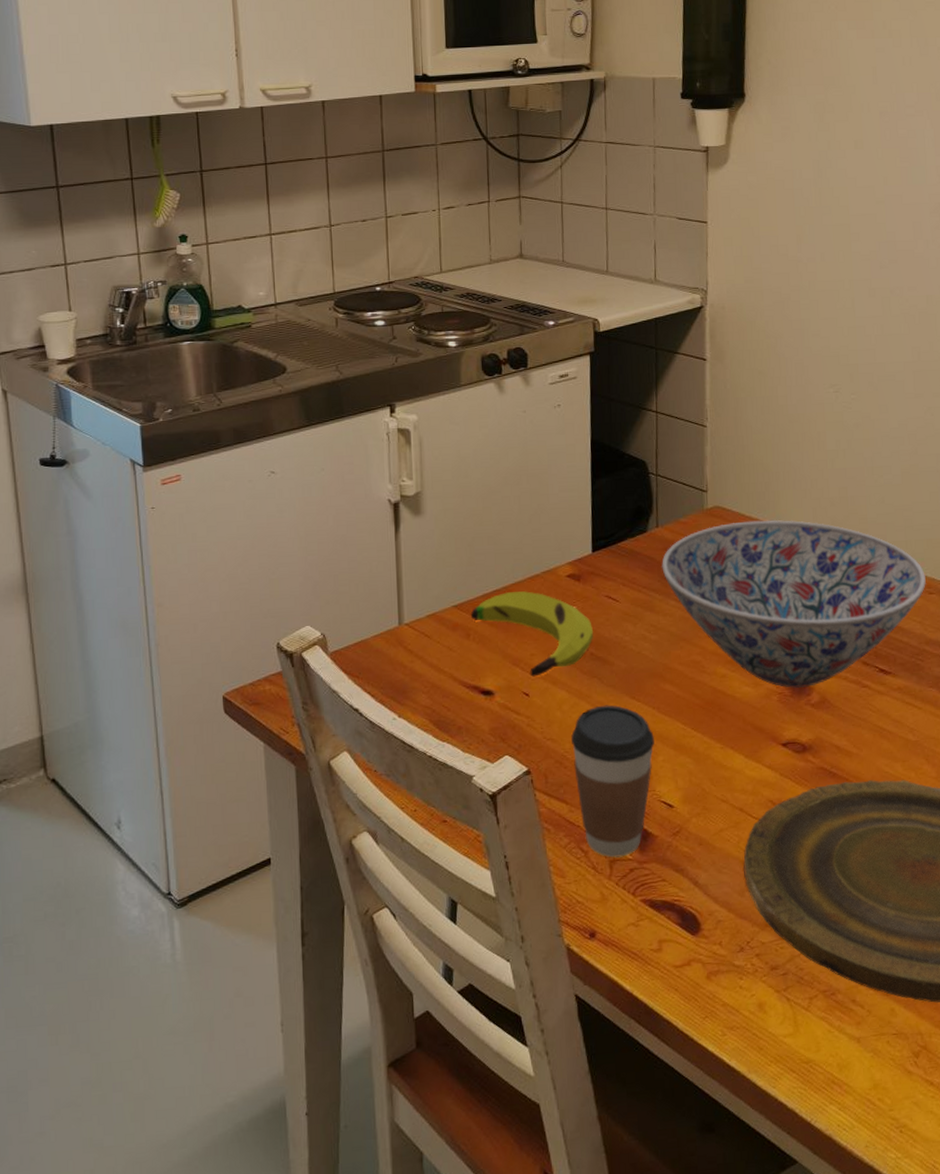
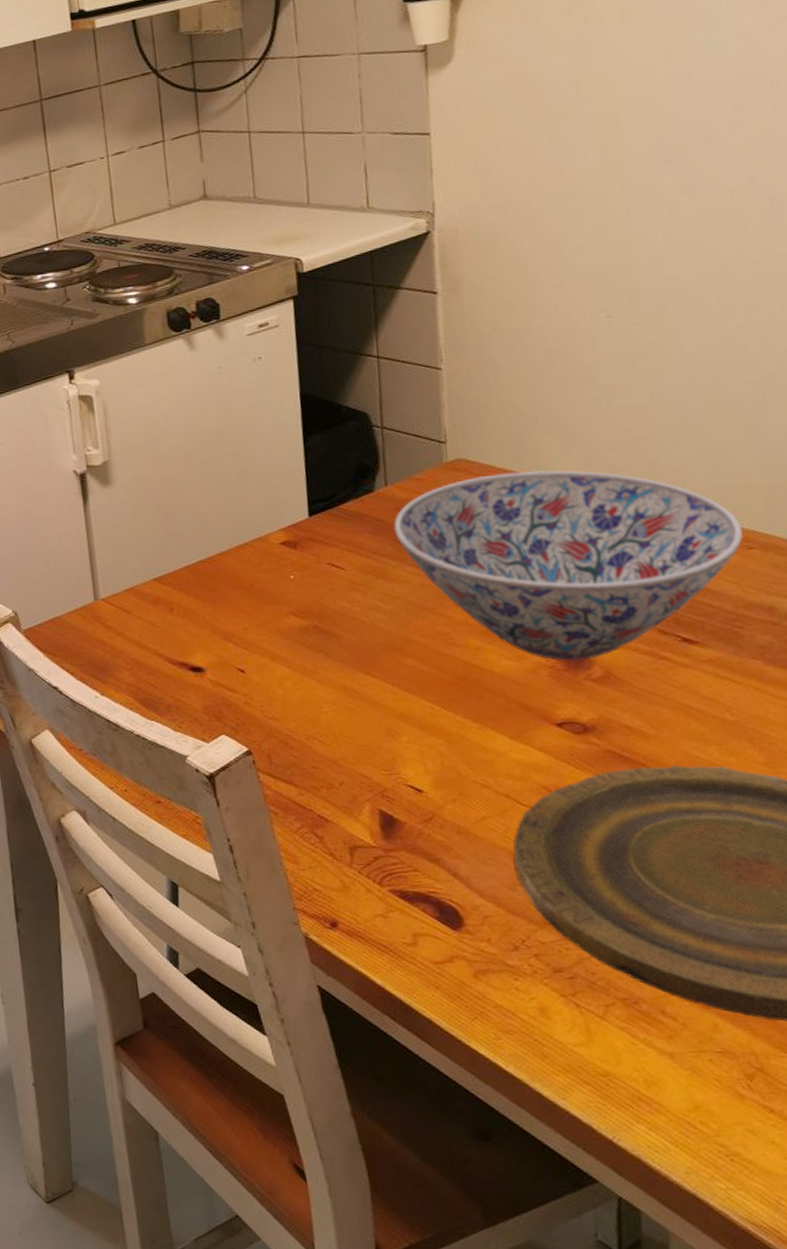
banana: present [470,591,594,677] -> none [172,561,317,652]
coffee cup: present [571,705,655,858] -> none [296,681,396,845]

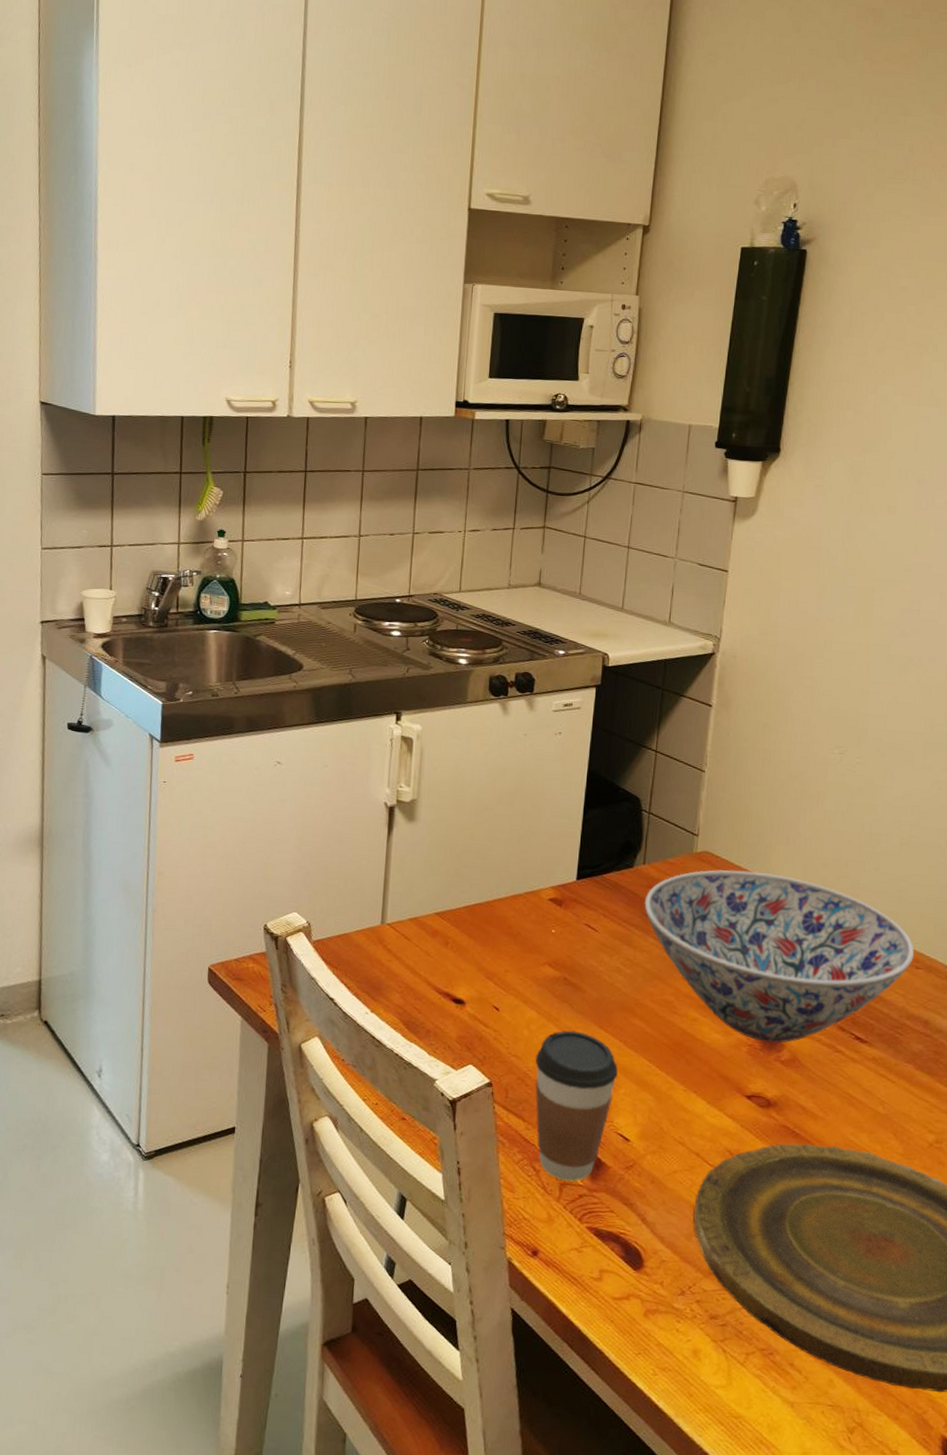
coffee cup: none [296,681,396,845] -> present [535,1030,618,1182]

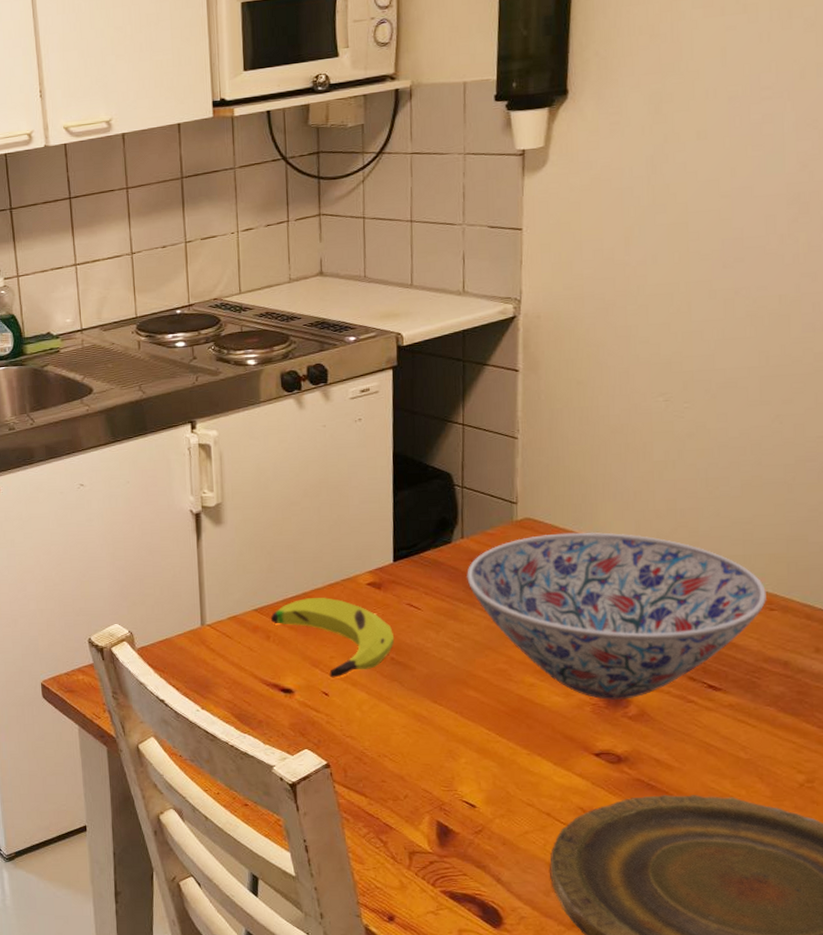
banana: none [451,907,570,993] -> present [270,597,395,678]
coffee cup: present [535,1030,618,1182] -> none [371,707,457,850]

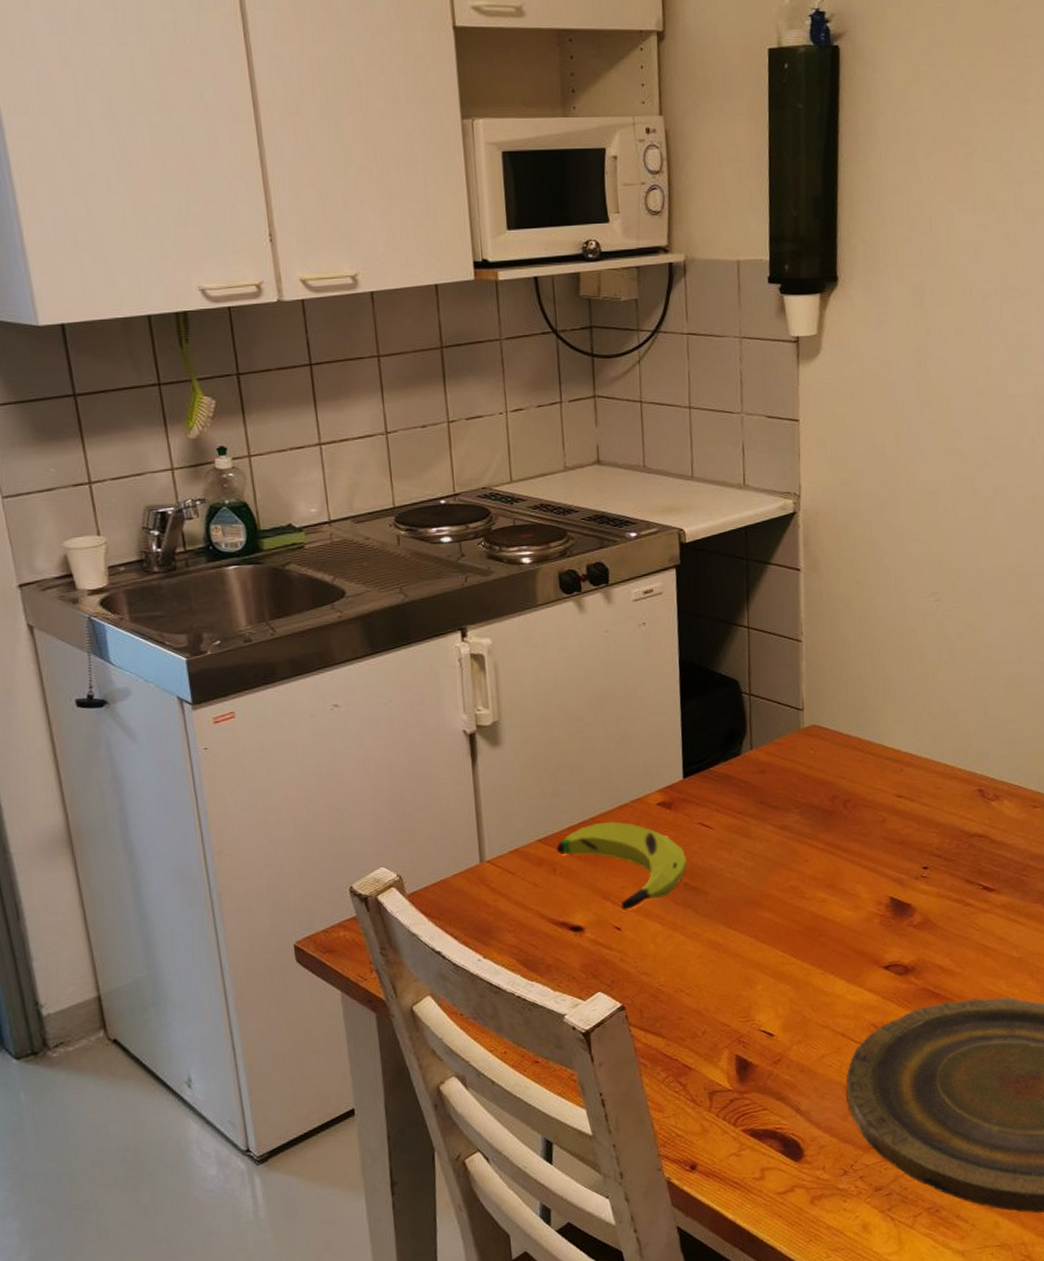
bowl: present [467,532,766,700] -> none [757,737,1030,910]

